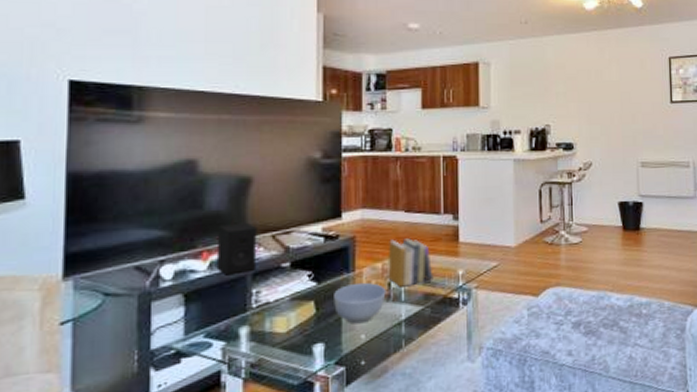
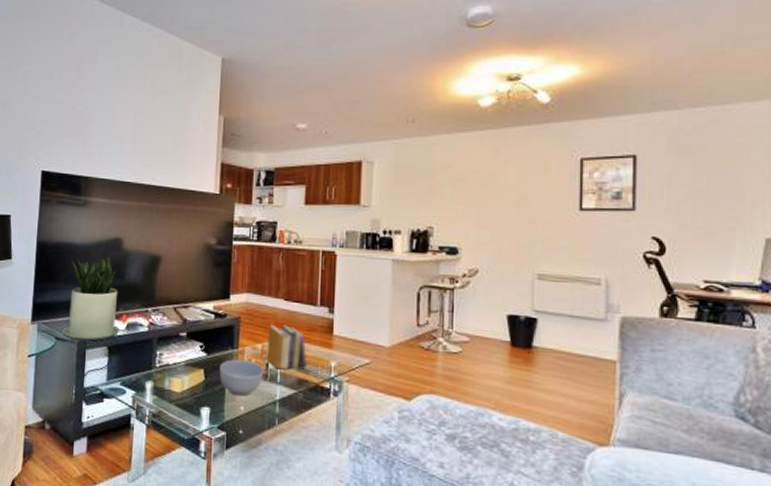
planter: none [113,184,200,293] -> present [62,257,120,341]
speaker: present [216,222,257,276] -> none [131,294,163,337]

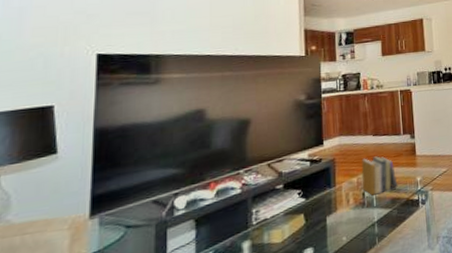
planter: present [62,257,120,341] -> none [134,129,208,223]
bowl: present [219,359,264,397] -> none [319,194,362,229]

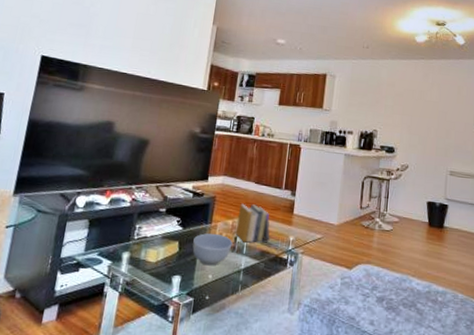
bowl: none [319,194,362,229] -> present [192,233,233,266]

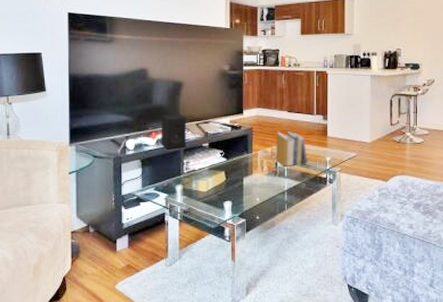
speaker: none [114,172,147,212] -> present [161,113,187,150]
bowl: present [192,233,233,266] -> none [238,161,274,190]

